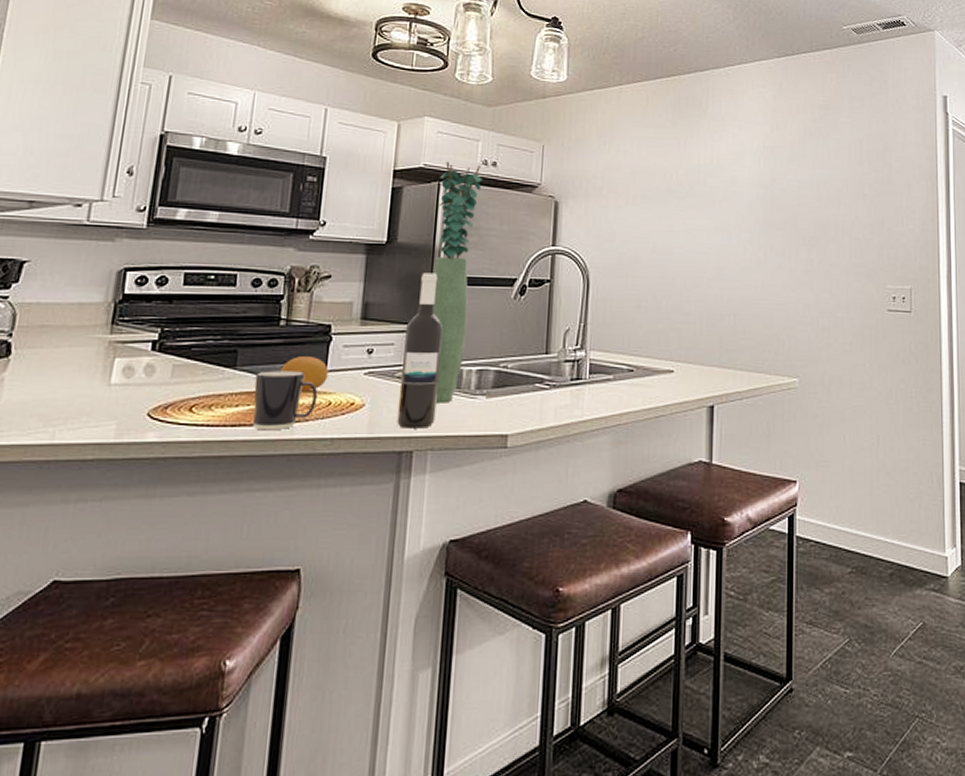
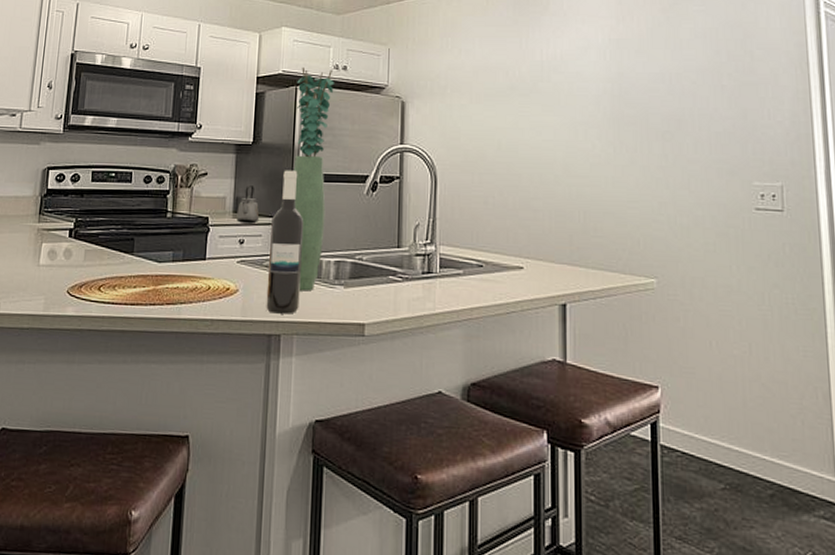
mug: present [252,370,318,431] -> none [147,257,199,310]
fruit: present [281,355,329,392] -> none [169,244,207,277]
kettle: none [365,288,392,331] -> present [236,184,260,224]

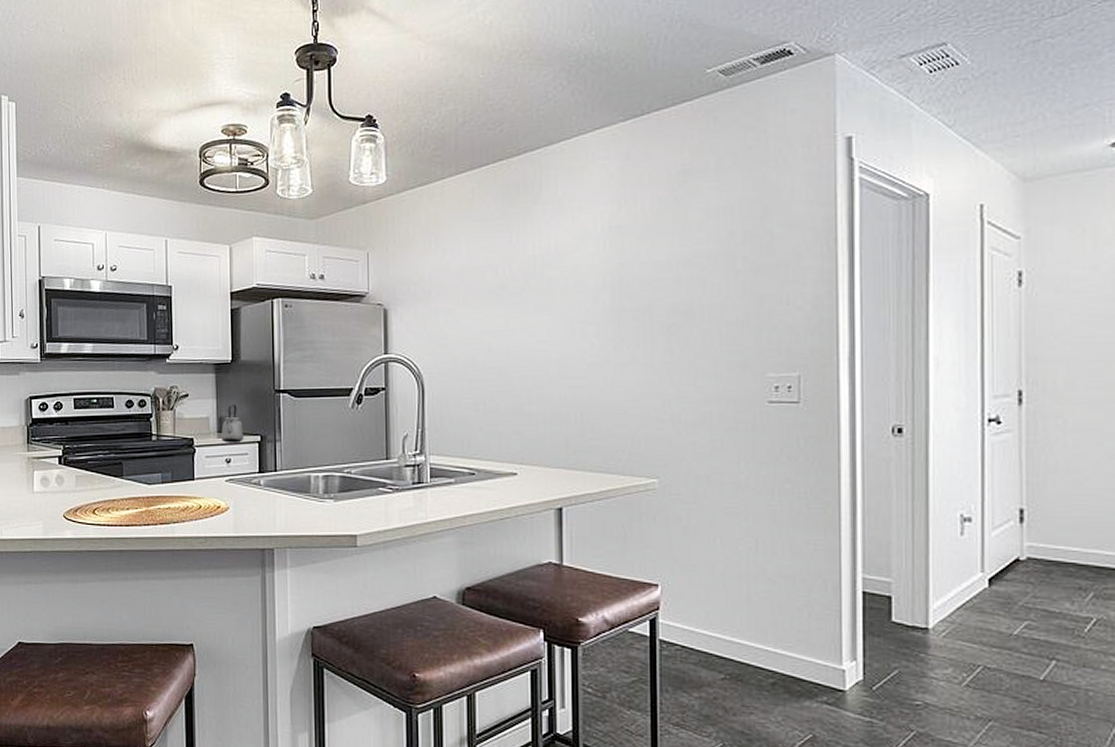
wine bottle: present [266,170,304,314] -> none [256,387,291,529]
vase: present [293,67,335,292] -> none [273,278,312,506]

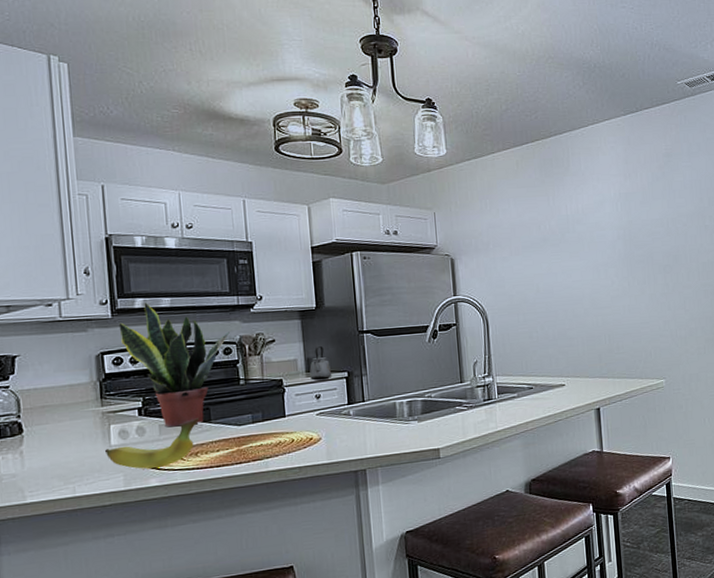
fruit: none [28,471,113,519] -> present [104,417,200,469]
potted plant: none [46,348,146,479] -> present [118,302,231,428]

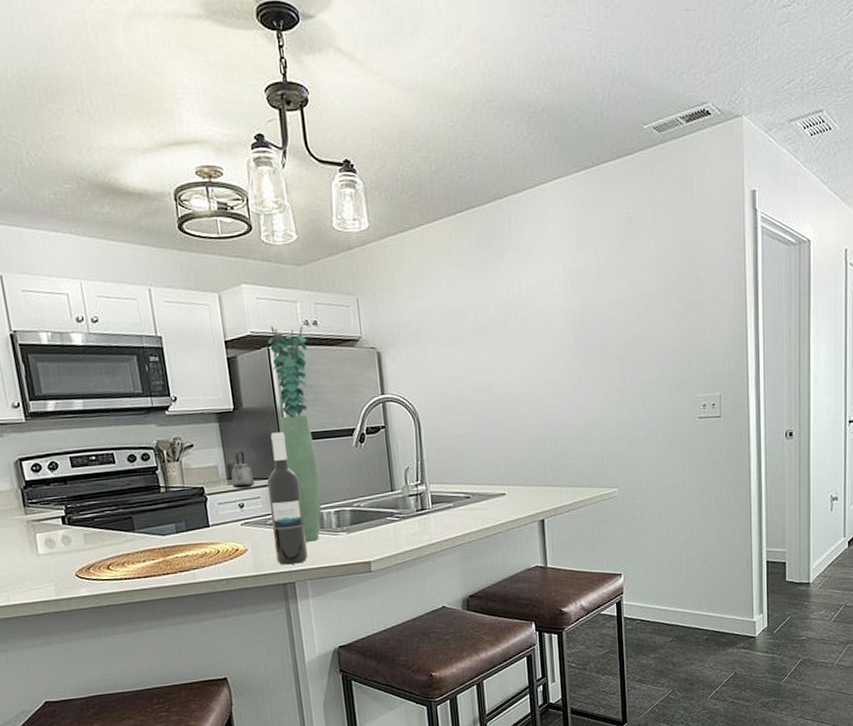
fruit: present [104,417,200,469] -> none [33,526,124,579]
potted plant: present [118,302,231,428] -> none [33,405,147,537]
wine bottle: none [344,328,380,453] -> present [267,431,308,565]
vase: none [351,234,395,431] -> present [268,325,322,542]

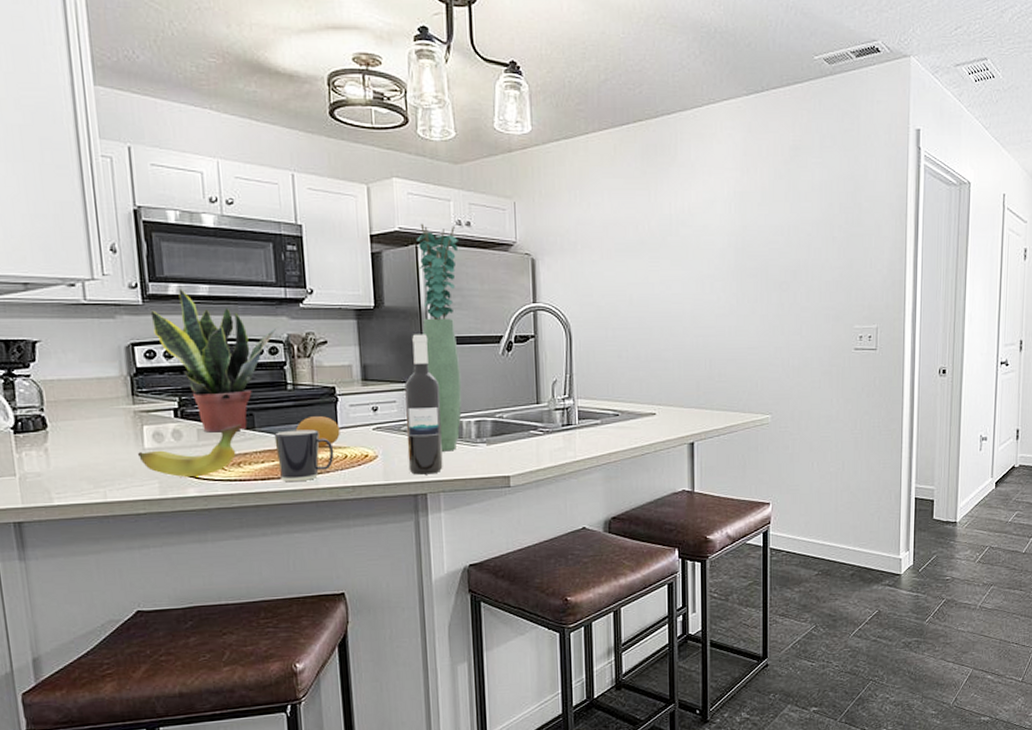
potted plant: none [33,405,147,537] -> present [150,289,277,433]
fruit: none [33,526,124,579] -> present [137,423,243,477]
mug: none [152,528,208,578] -> present [274,429,334,482]
fruit: none [171,514,212,545] -> present [296,415,340,448]
kettle: present [231,450,255,489] -> none [366,351,392,391]

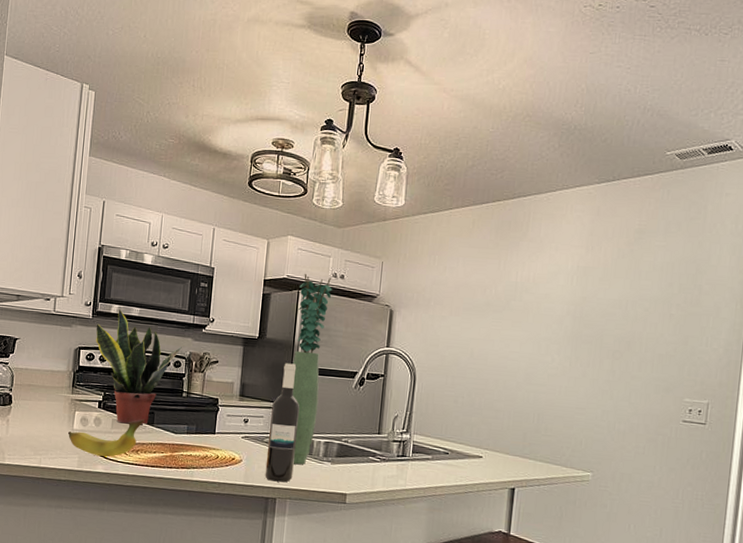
mug: present [274,429,334,482] -> none [165,429,209,473]
fruit: present [296,415,340,448] -> none [184,420,217,447]

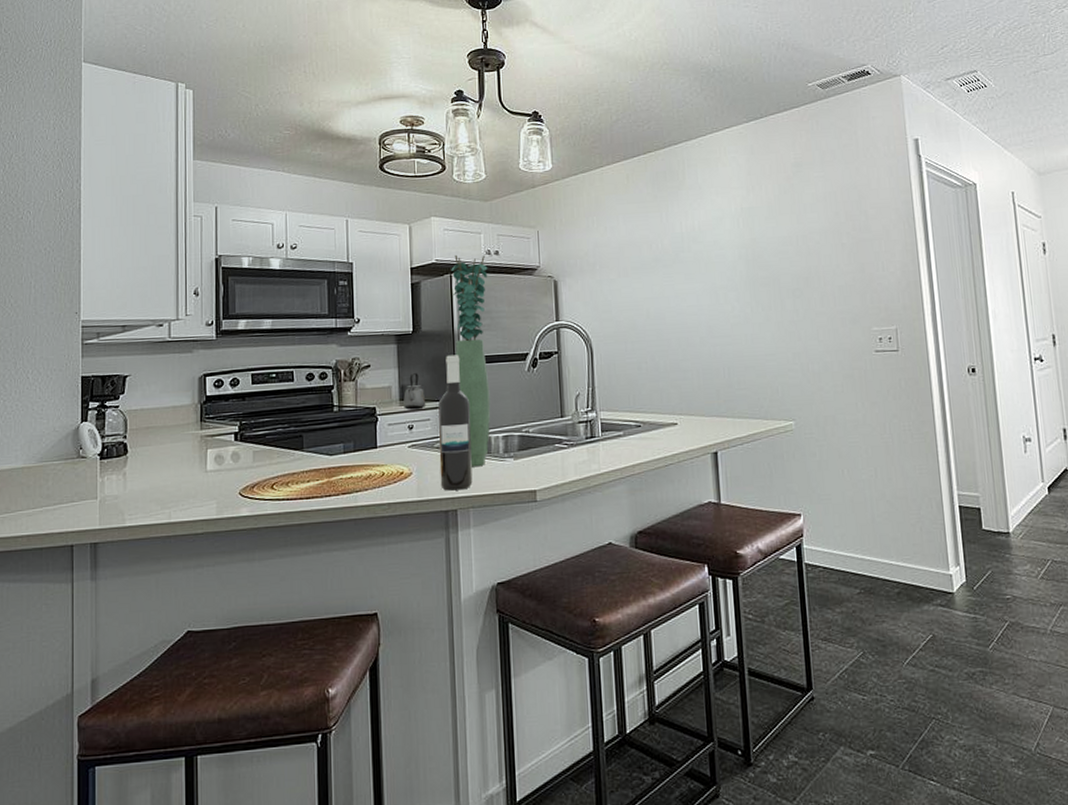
fruit: present [67,419,145,457] -> none [200,444,293,497]
potted plant: present [96,309,183,425] -> none [222,324,328,454]
kettle: none [242,373,262,407] -> present [403,372,426,410]

